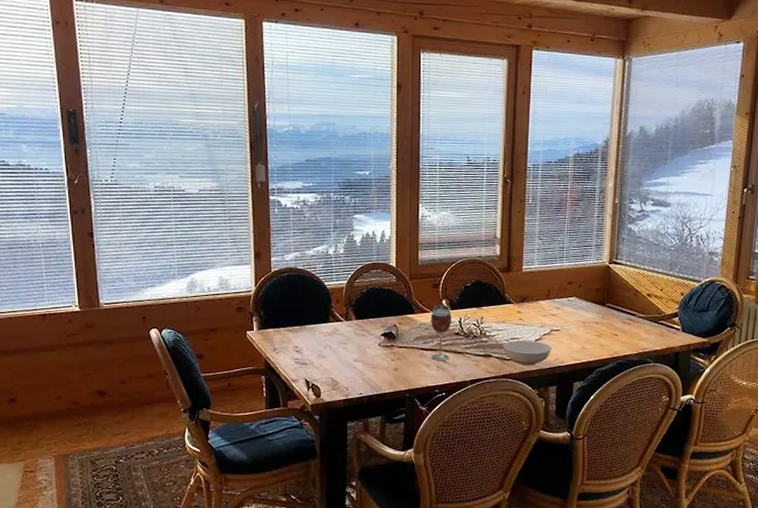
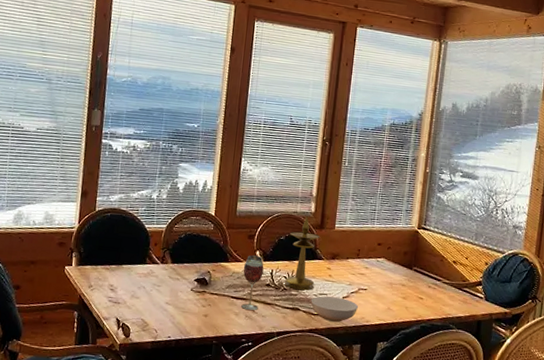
candlestick: none [473,260,507,337] -> present [284,216,320,291]

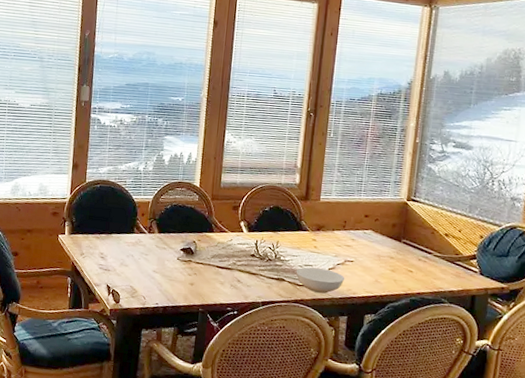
wineglass: present [241,255,264,311] -> none [226,226,249,280]
candlestick: present [284,216,320,291] -> none [269,188,304,262]

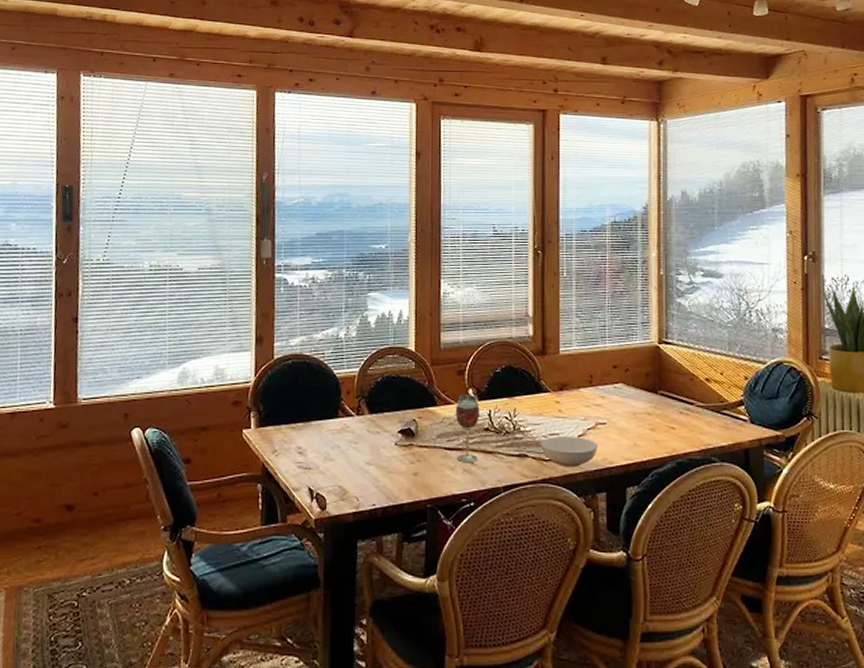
wineglass: none [226,226,249,280] -> present [455,395,480,463]

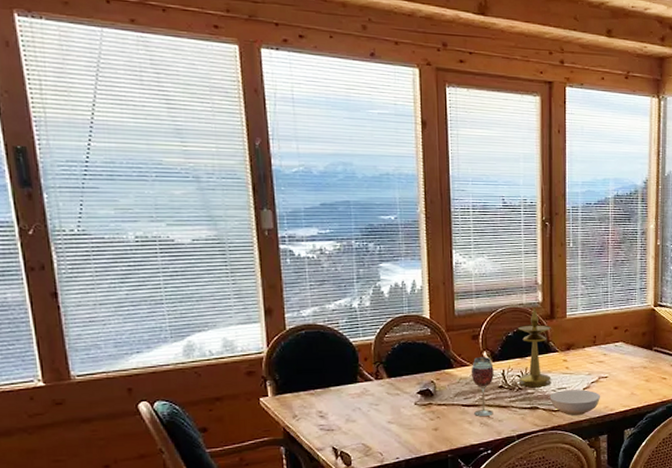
candlestick: none [506,341,543,432] -> present [517,307,552,388]

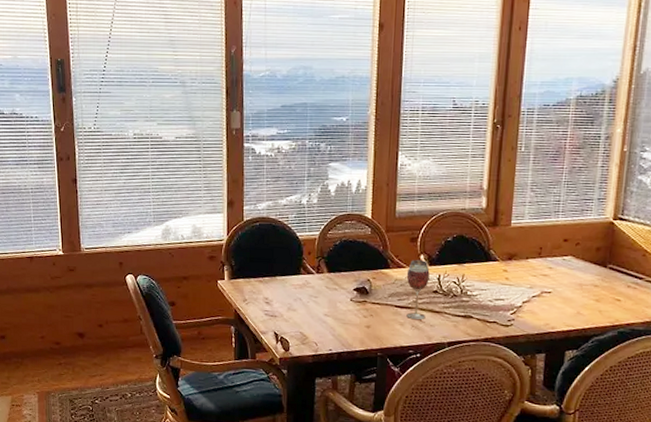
candlestick: present [517,307,552,388] -> none [453,213,493,296]
bowl: present [549,389,601,416] -> none [485,301,542,331]

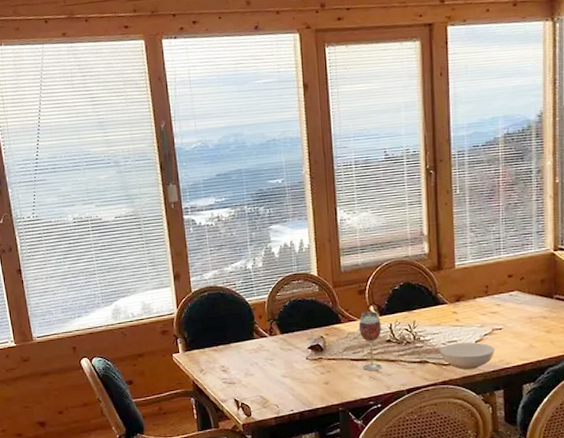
bowl: none [485,301,542,331] -> present [439,342,496,370]

